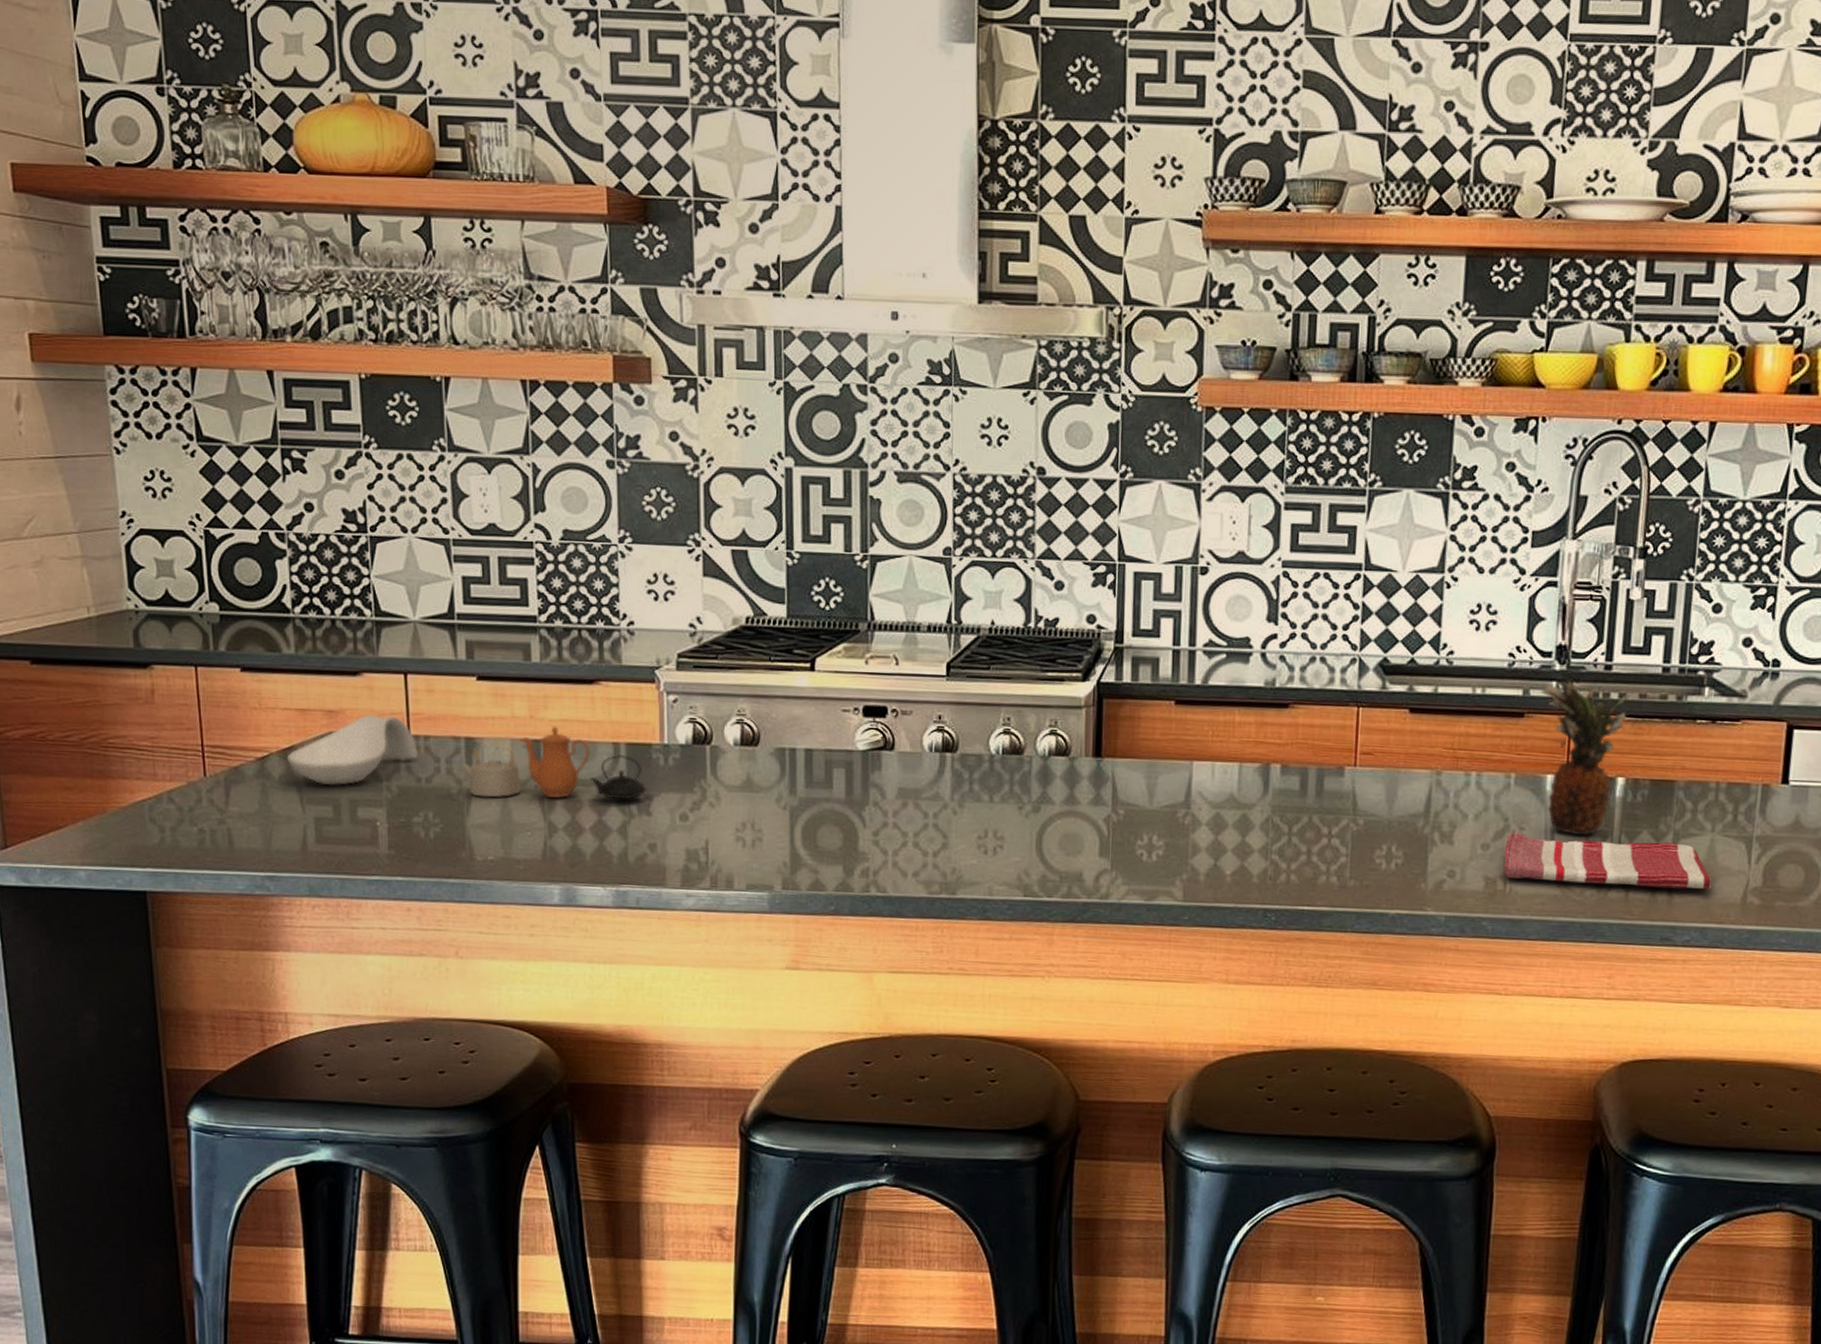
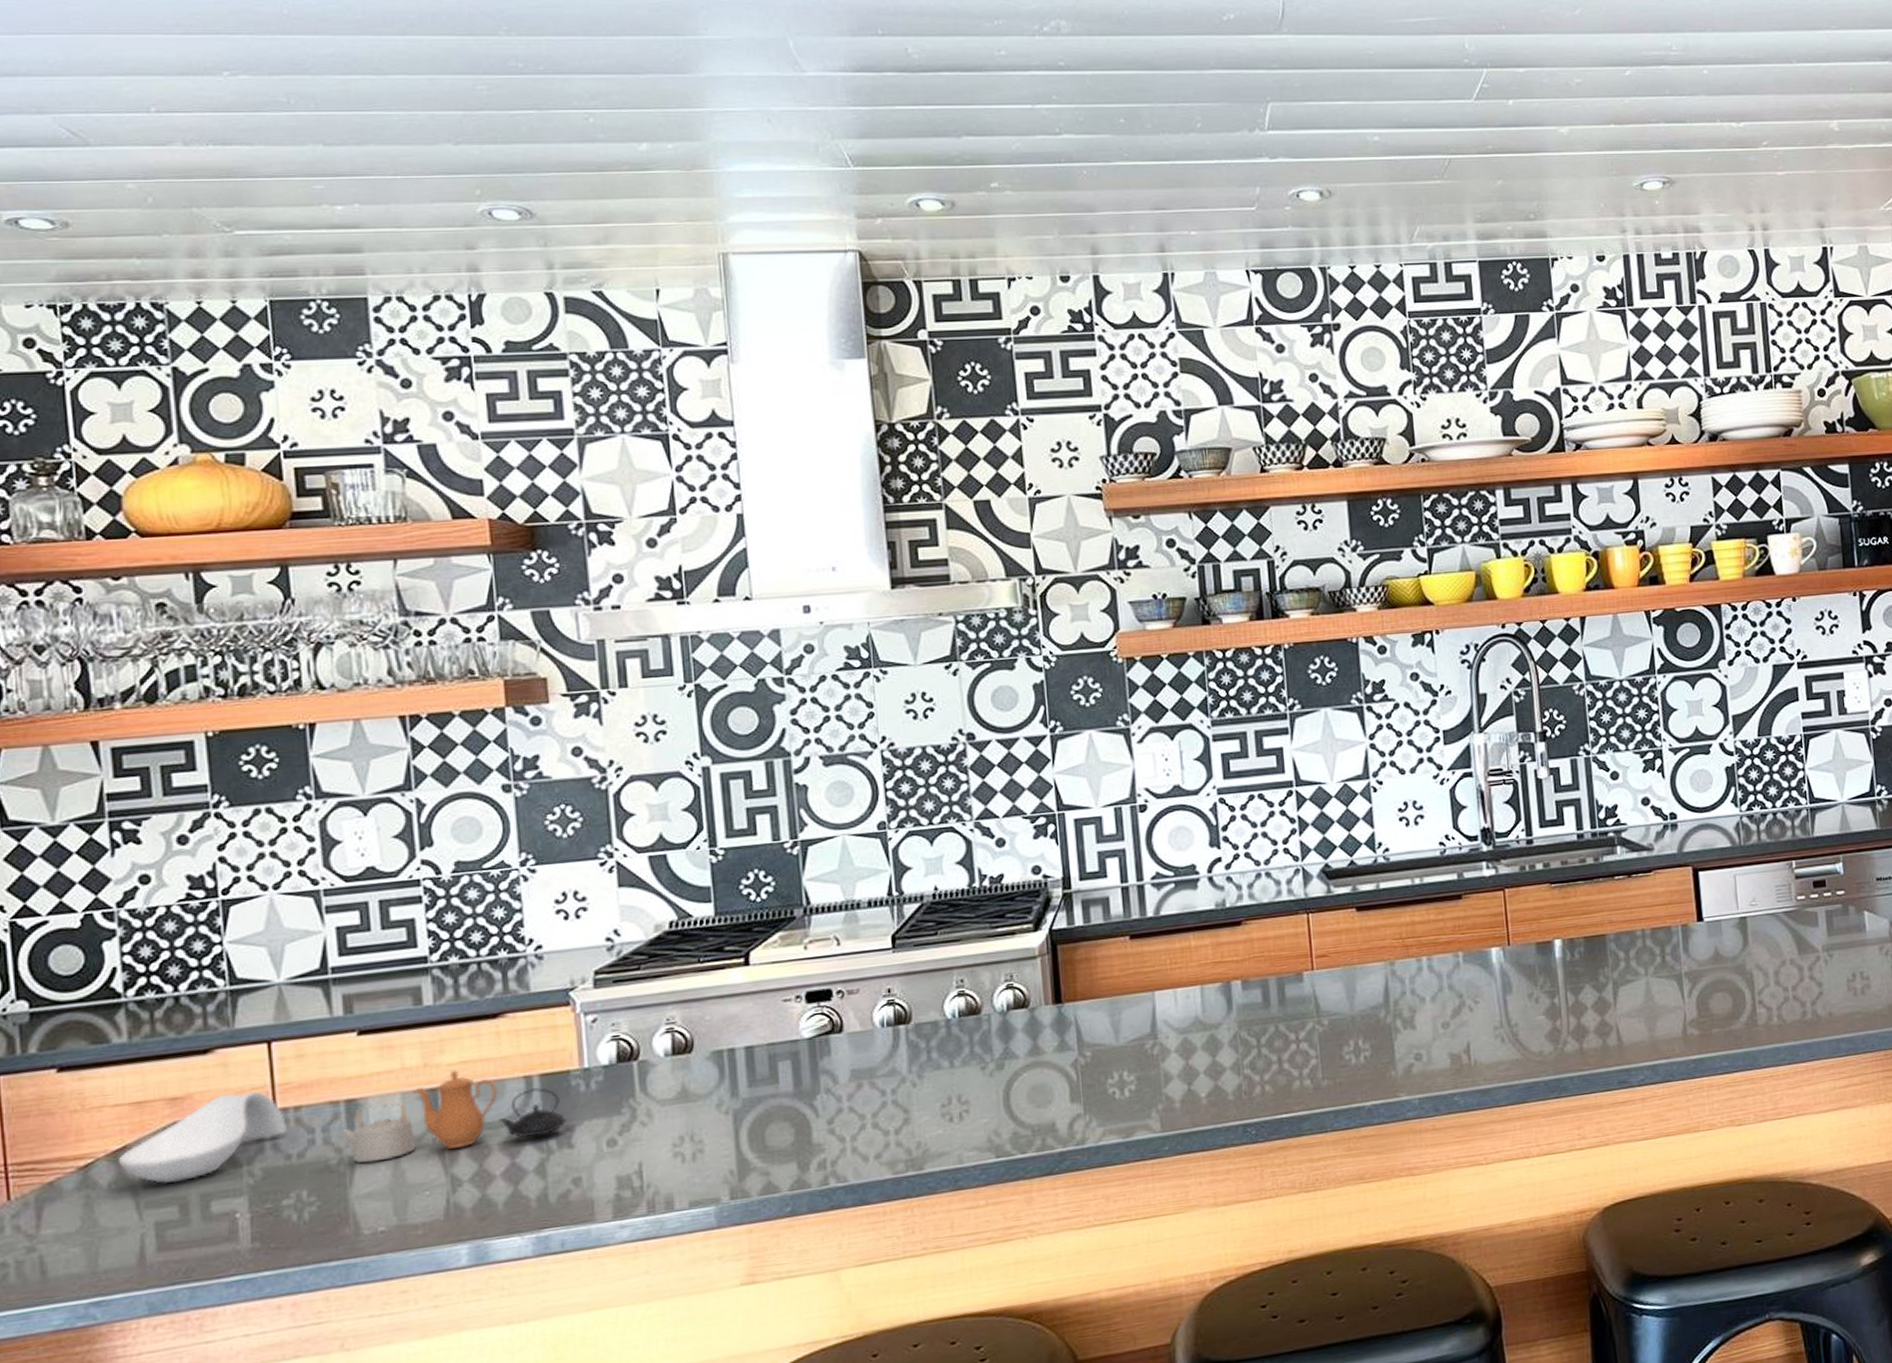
dish towel: present [1504,831,1712,889] -> none [1463,991,1655,1052]
fruit: present [1540,679,1630,835] -> none [1473,858,1554,1001]

